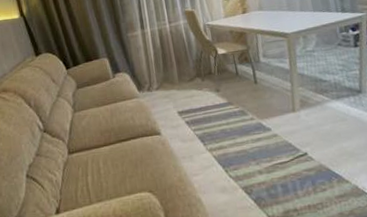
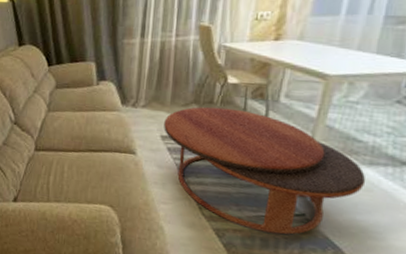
coffee table: none [177,74,340,179] -> present [164,106,366,235]

